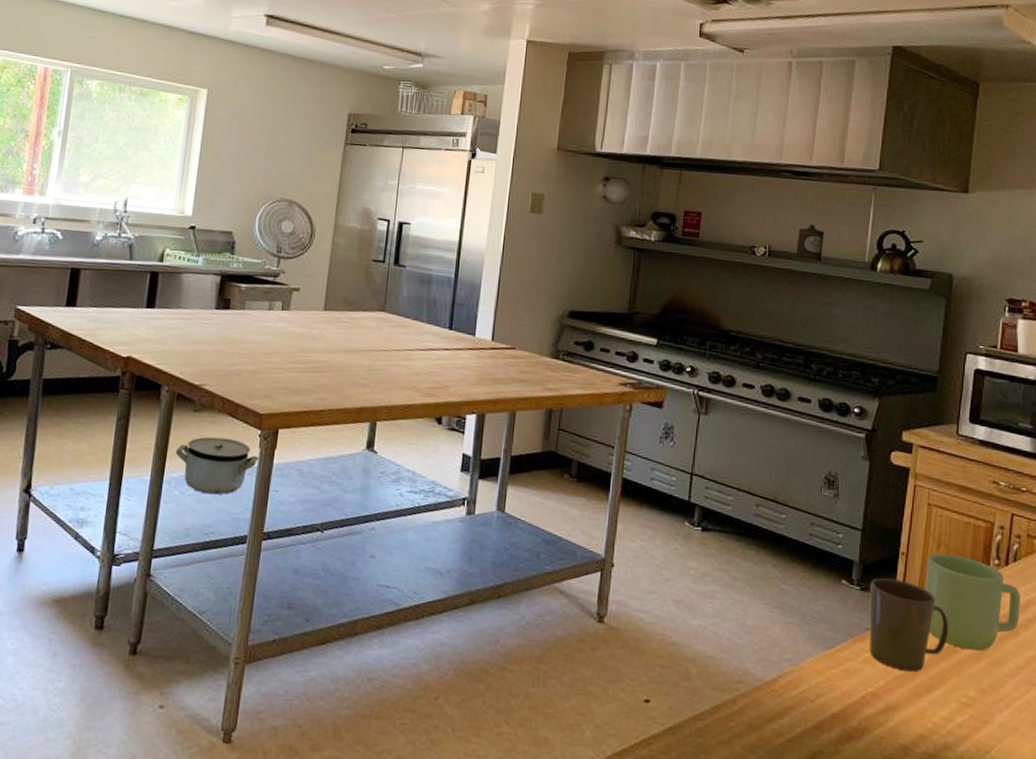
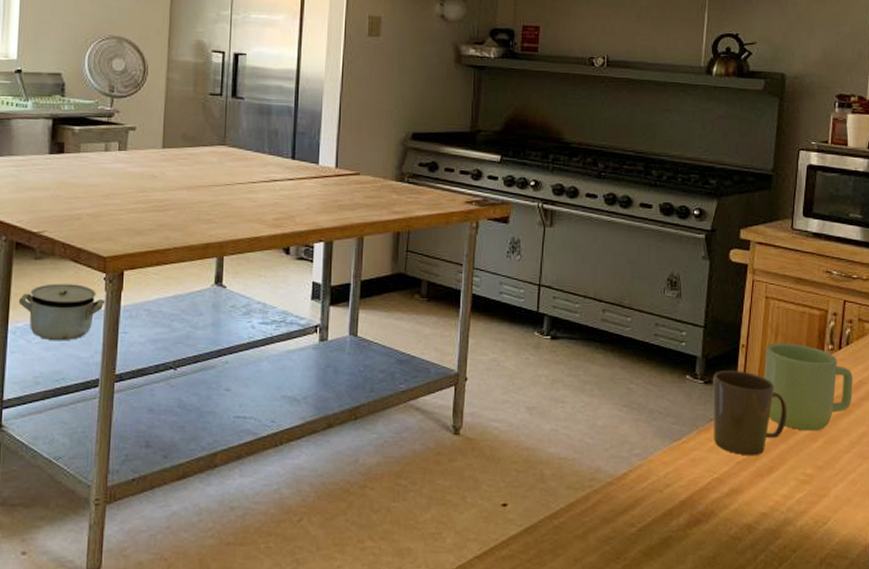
canister: present [796,224,825,262] -> none [634,32,661,69]

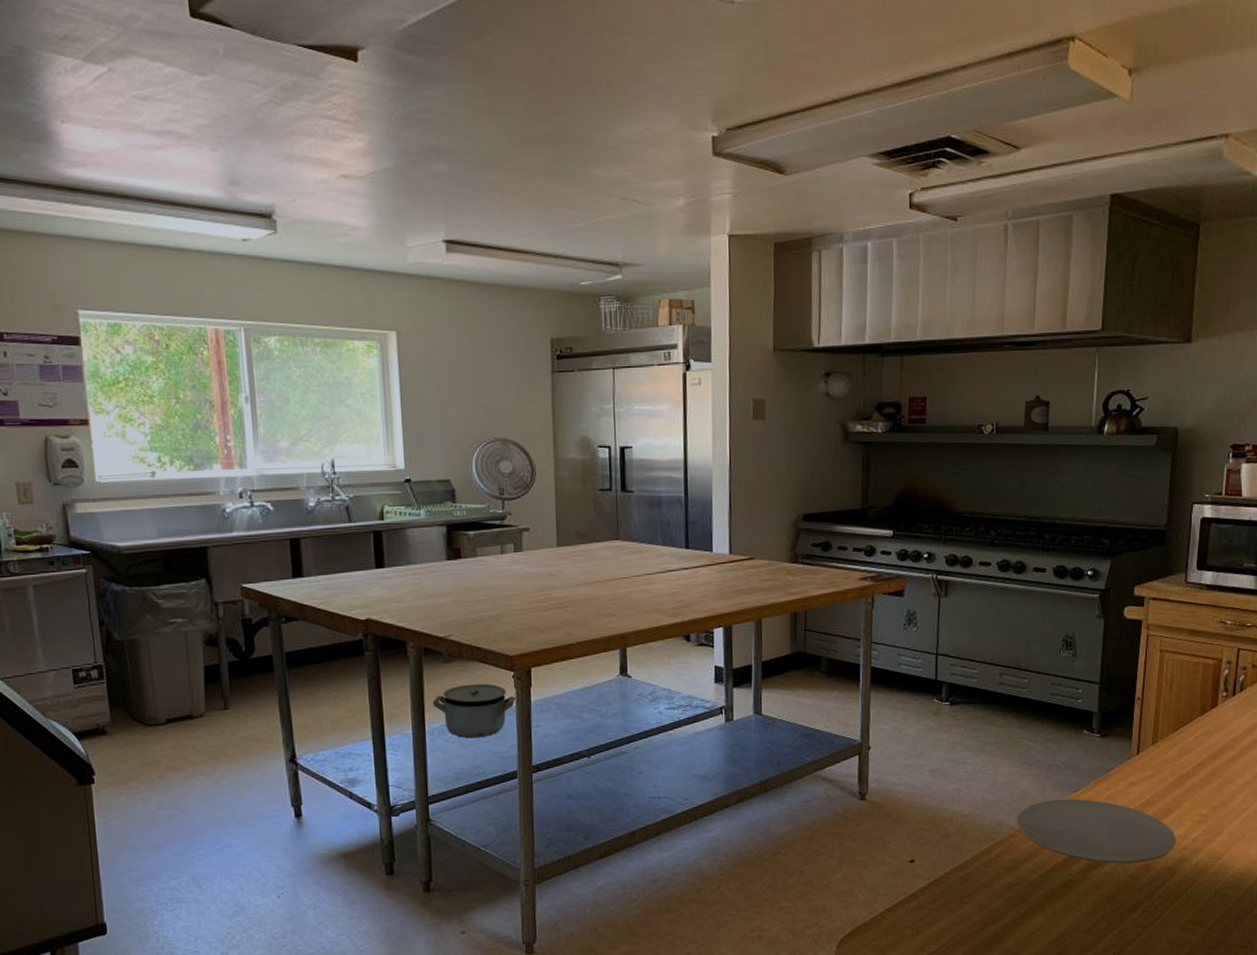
plate: none [616,448,780,522] -> present [1017,798,1176,864]
canister: none [634,32,661,69] -> present [1023,395,1051,432]
mug: present [713,369,788,456] -> none [1109,722,1183,802]
mug: present [764,342,853,431] -> none [1159,692,1247,775]

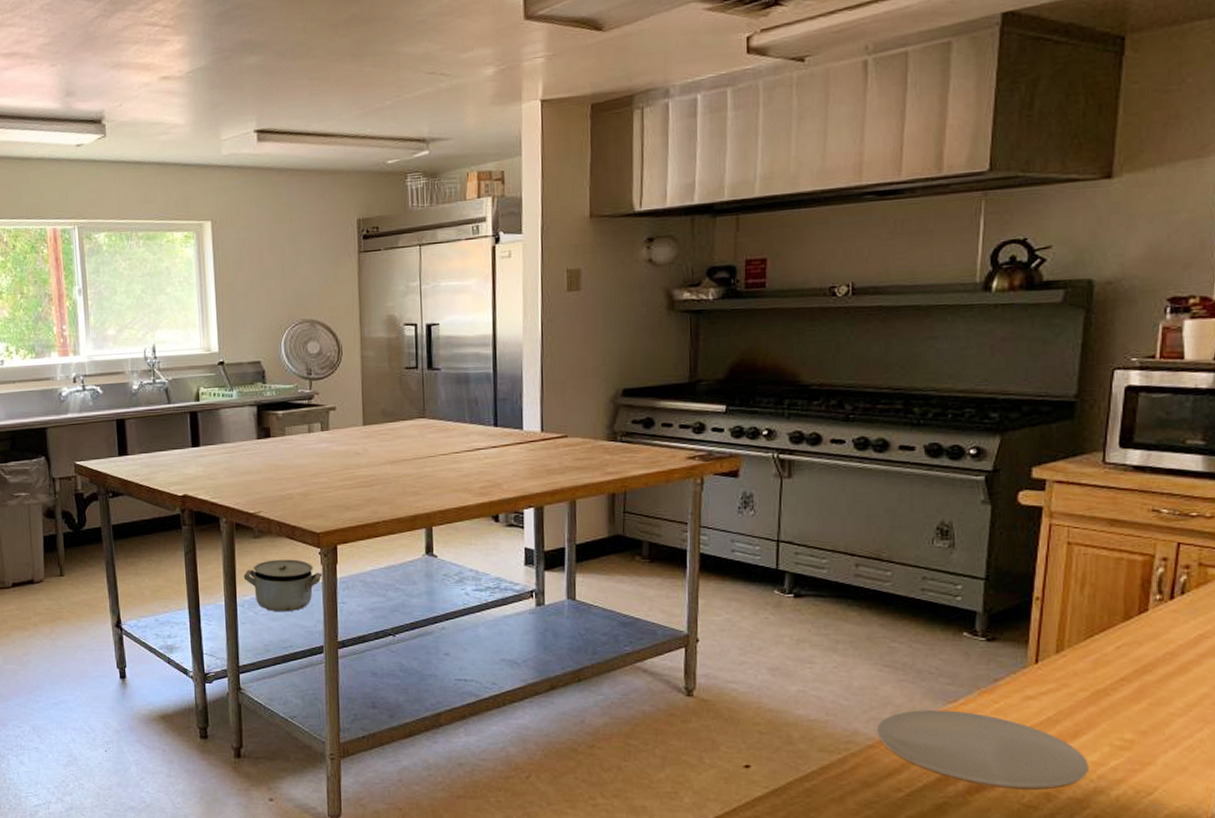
canister: present [1023,395,1051,432] -> none [887,250,922,293]

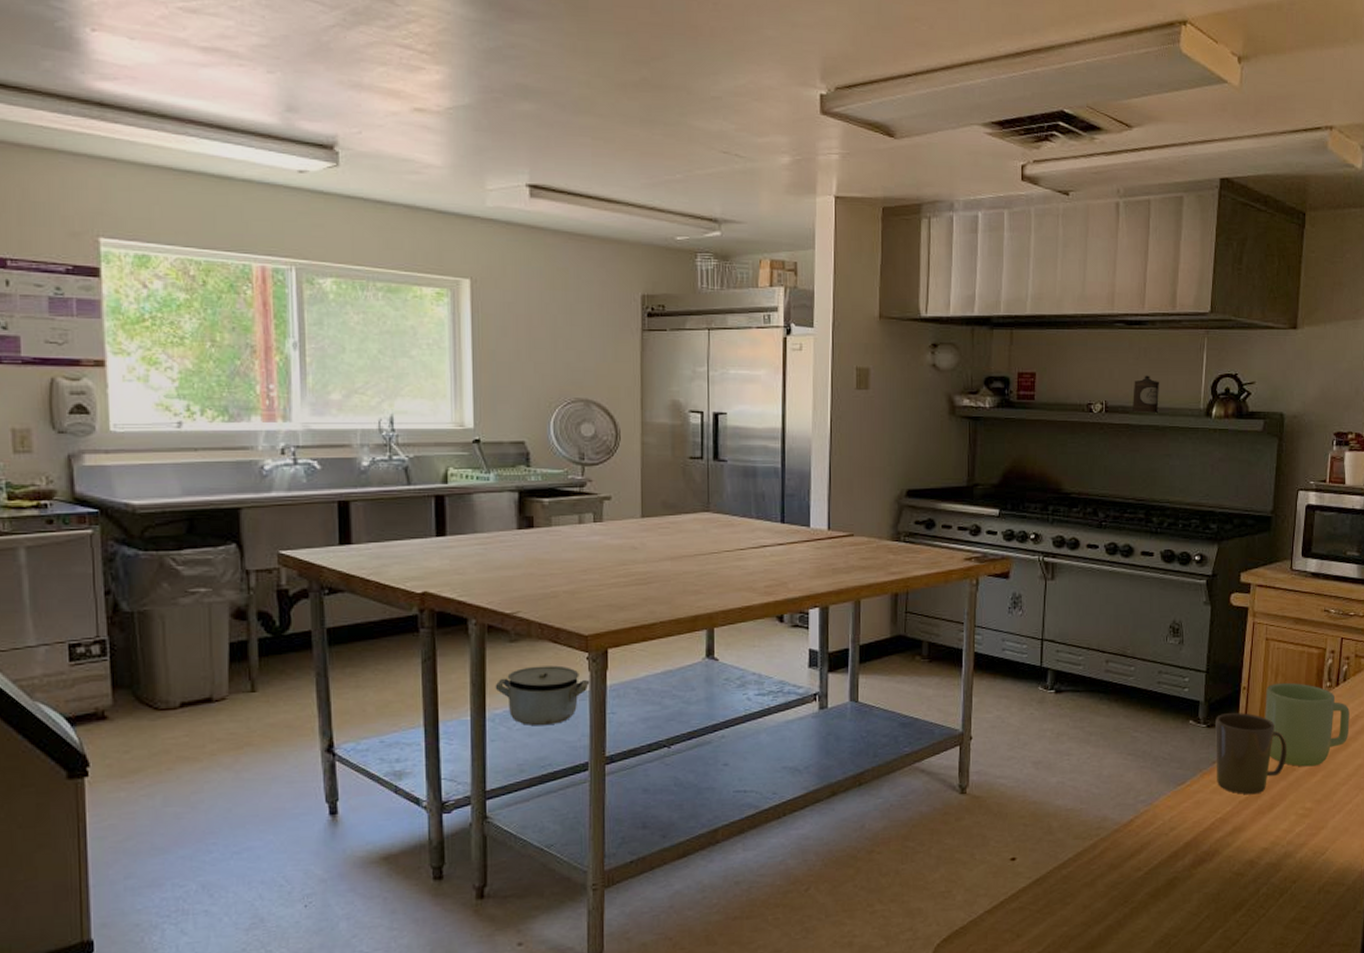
plate: present [877,710,1088,790] -> none [1122,792,1280,860]
canister: none [887,250,922,293] -> present [1133,375,1160,413]
mug: none [998,625,1098,719] -> present [1215,712,1288,795]
mug: none [1066,593,1190,692] -> present [1265,682,1350,767]

